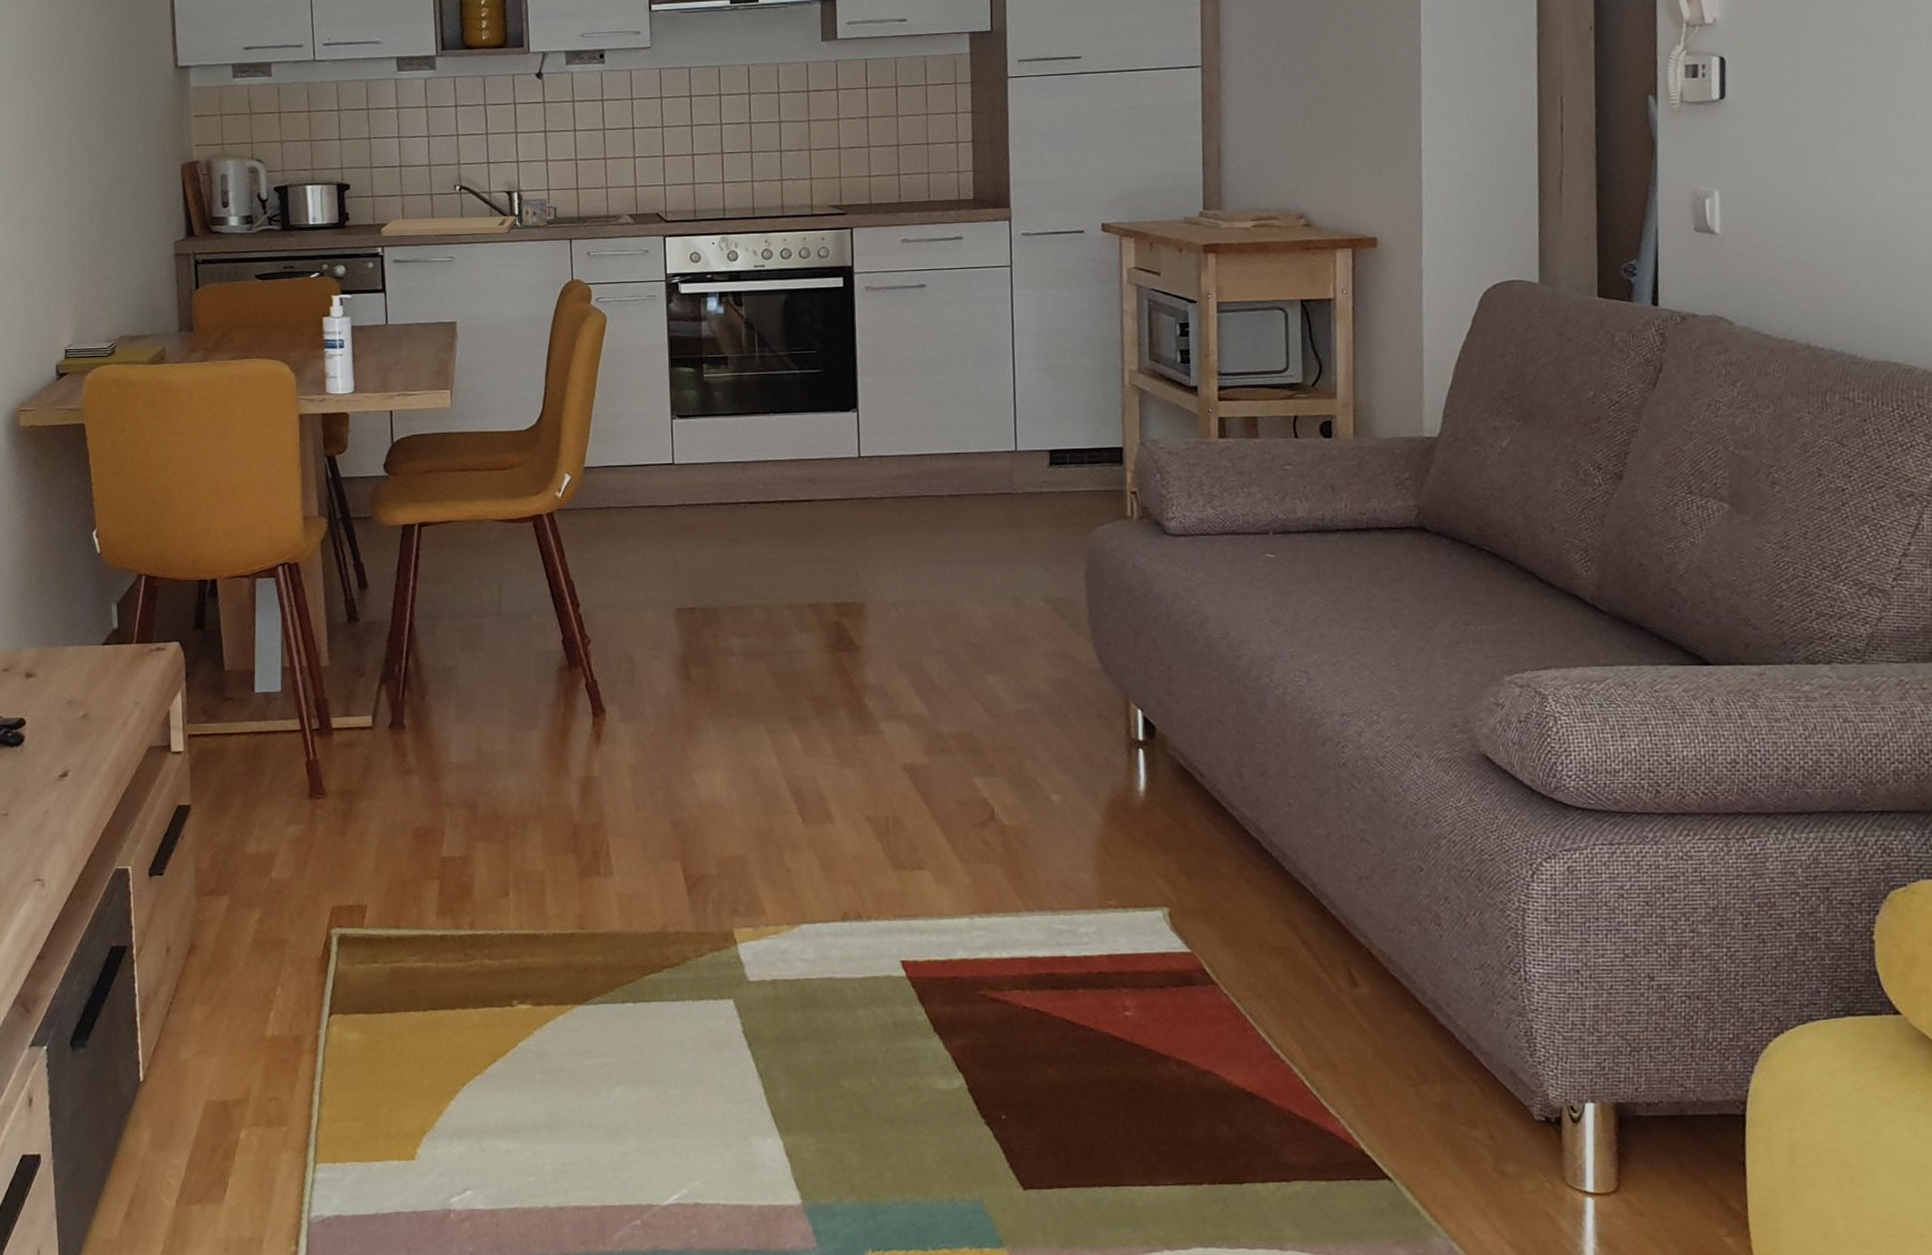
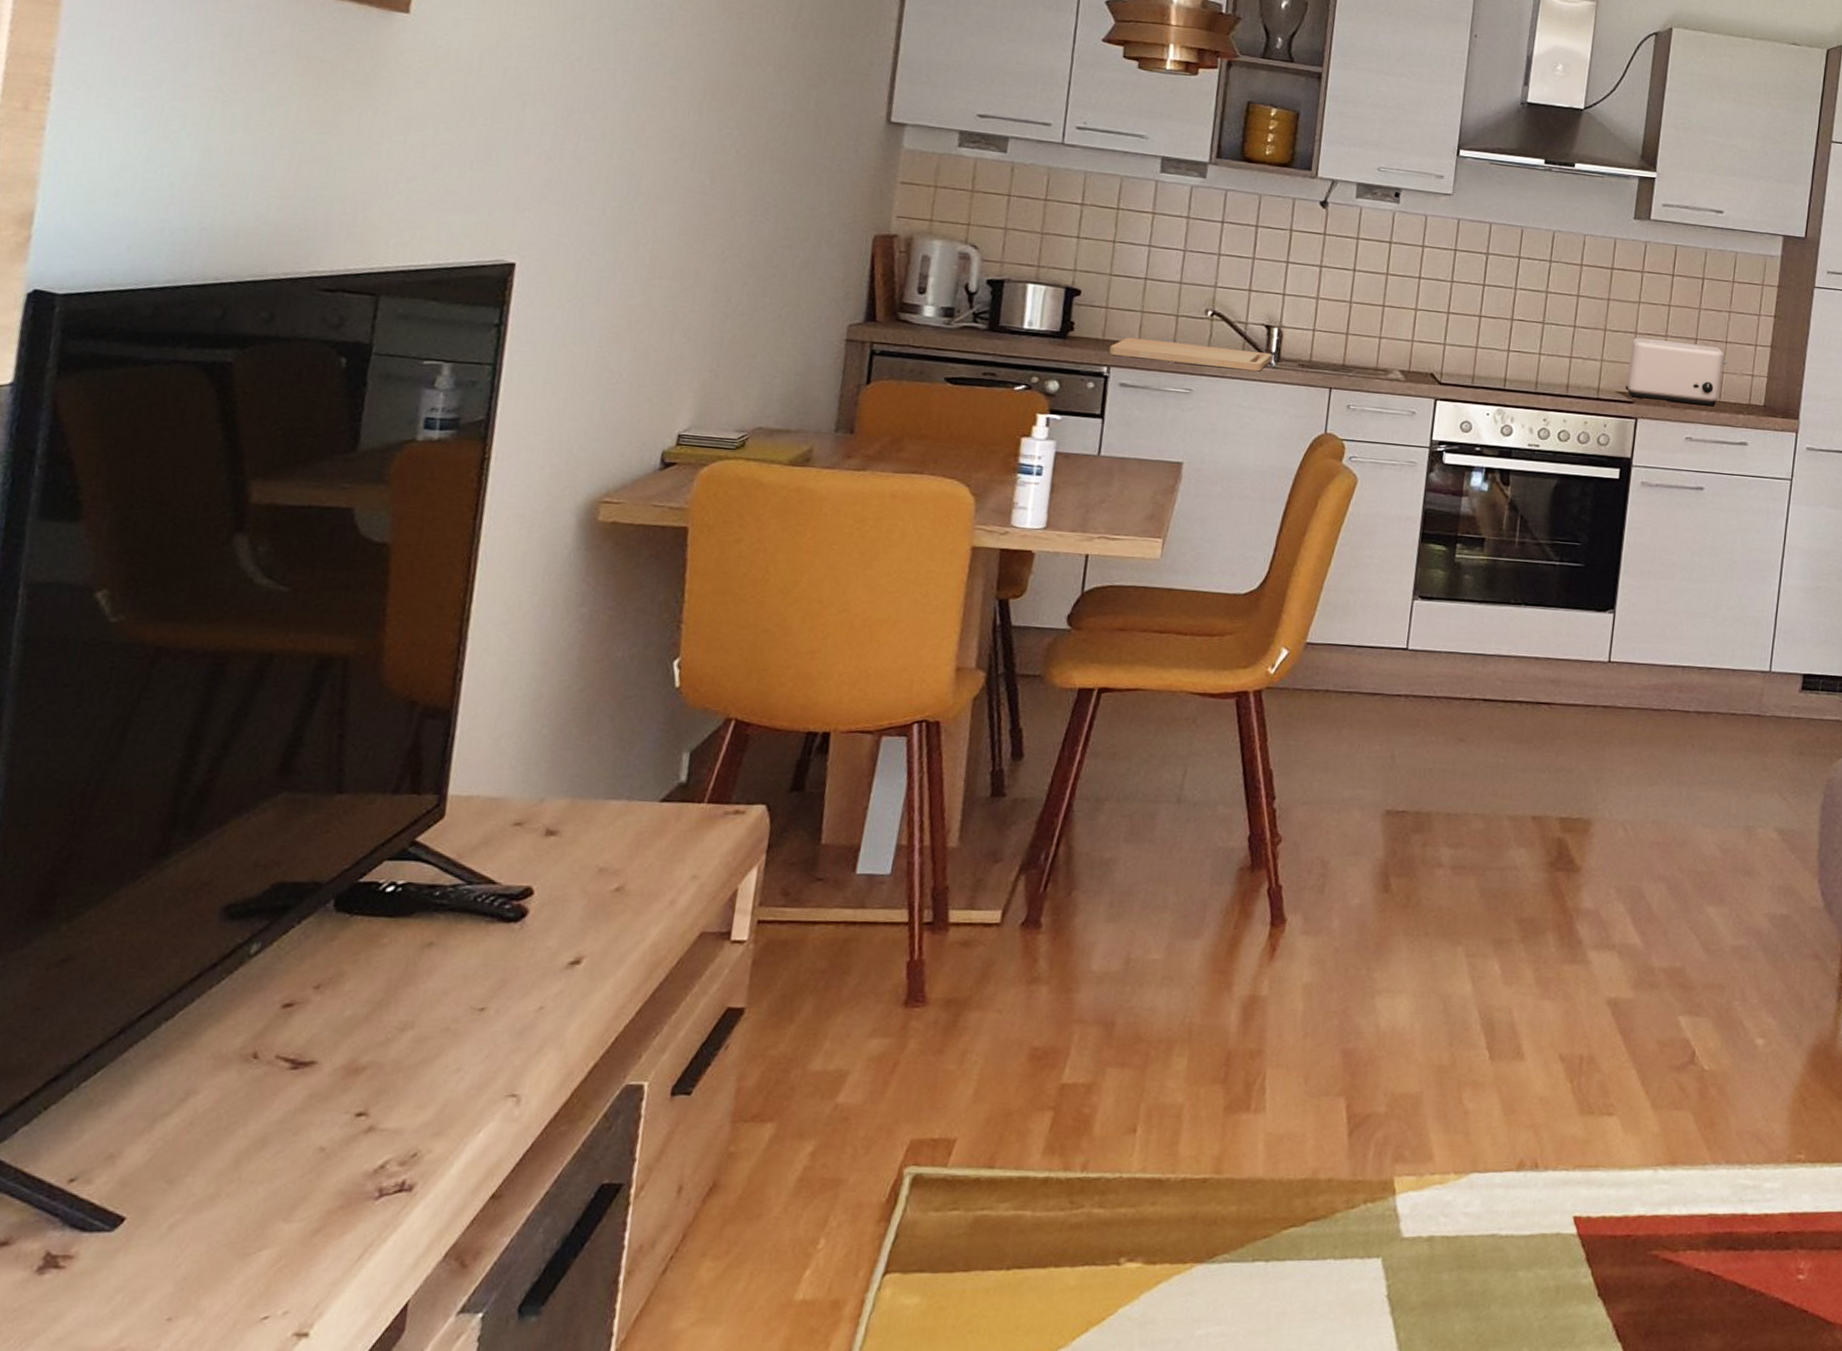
mug: present [521,198,558,227] -> none [1277,336,1322,370]
toaster: none [836,149,932,209] -> present [1625,337,1727,406]

